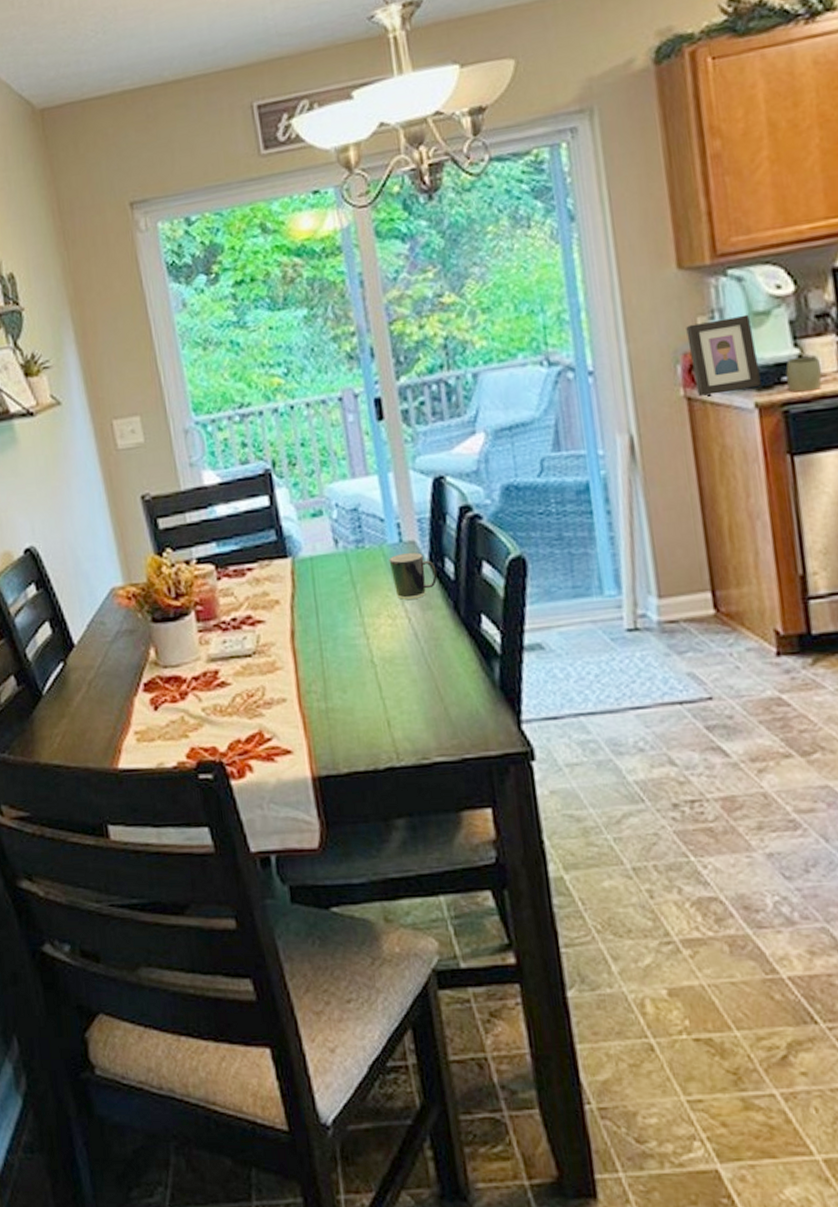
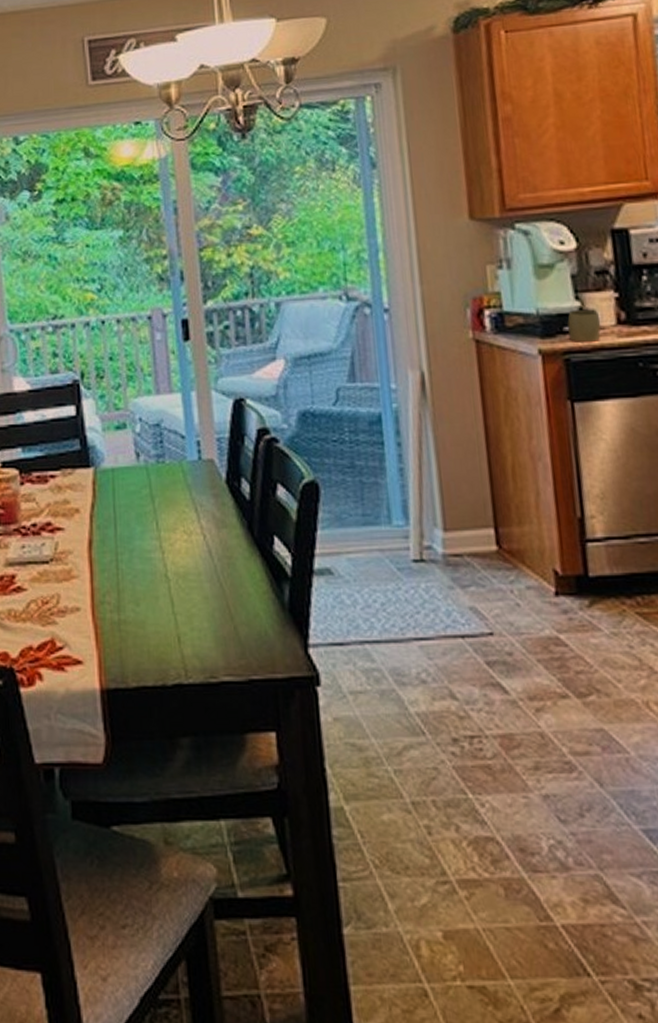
mug: present [389,552,437,601] -> none [187,471,233,518]
picture frame: present [686,316,761,396] -> none [476,267,545,339]

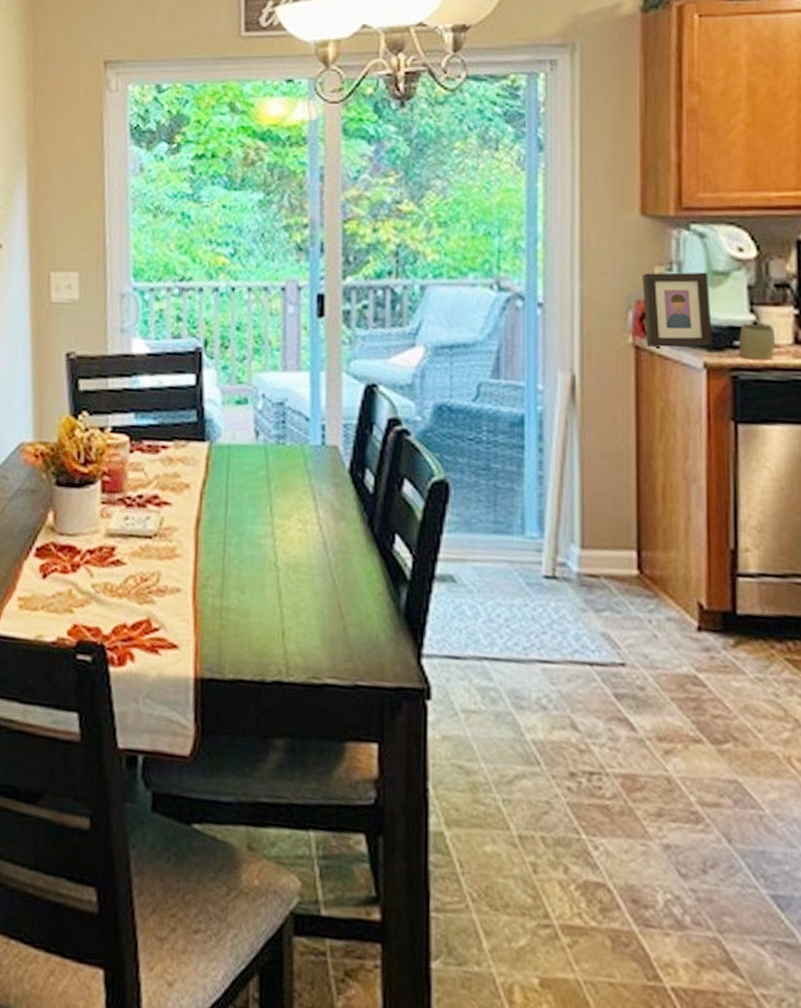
picture frame: none [476,267,545,339] -> present [642,272,712,348]

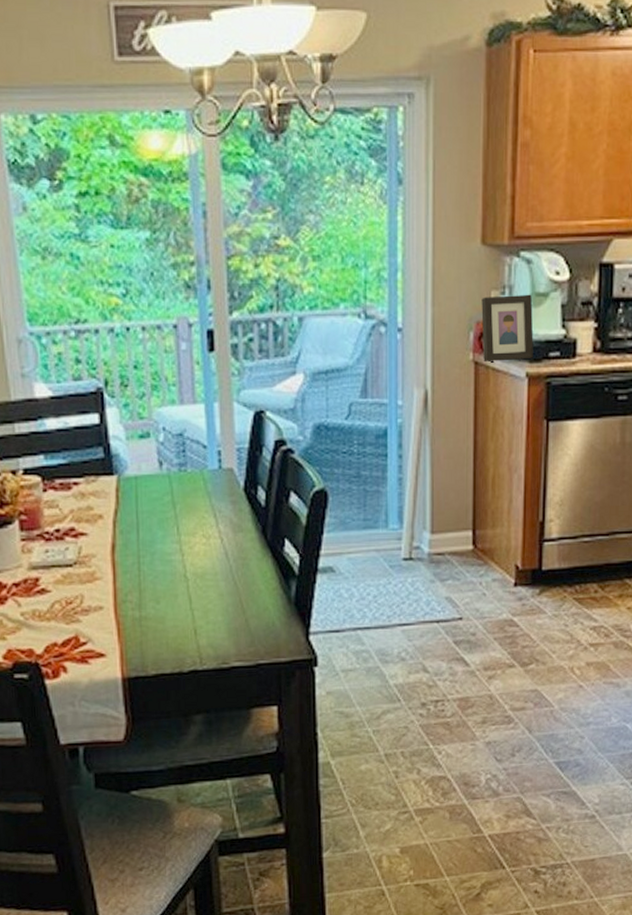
mug: present [739,324,776,361] -> none [553,337,580,369]

